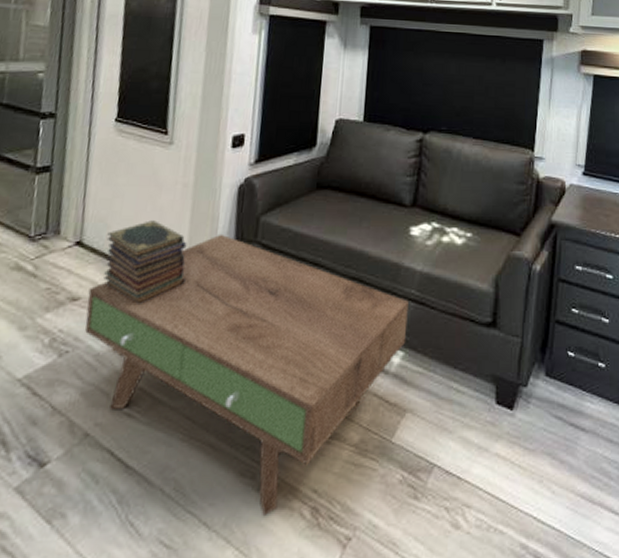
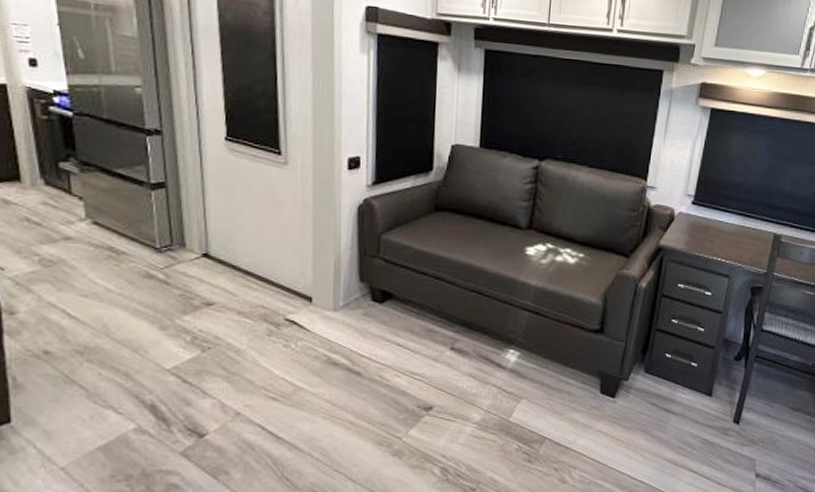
coffee table: present [85,234,408,517] -> none [222,249,524,474]
book stack: present [103,220,187,306] -> none [233,236,314,311]

